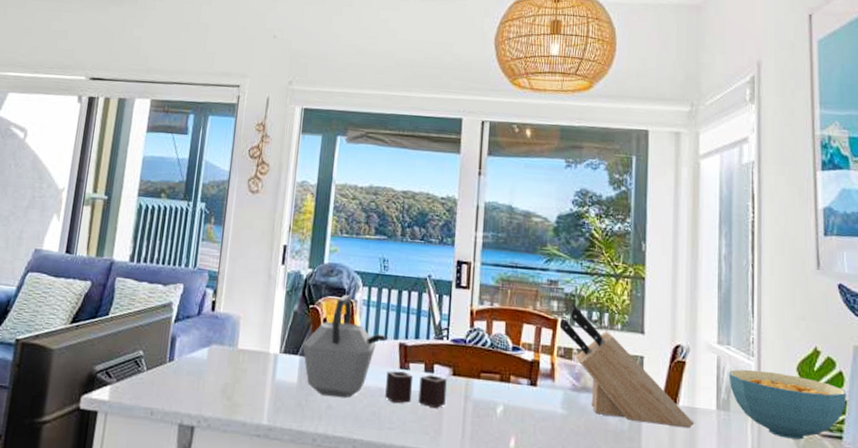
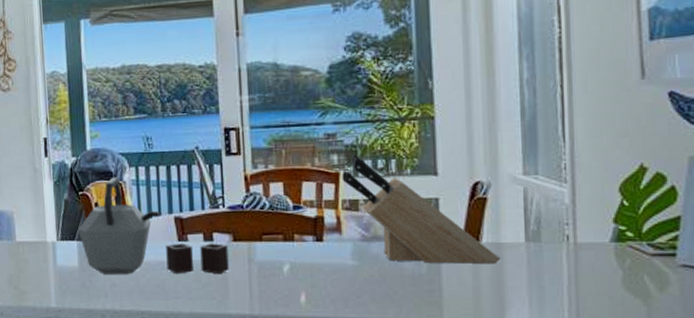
cereal bowl: present [728,369,847,440] -> none [538,196,681,262]

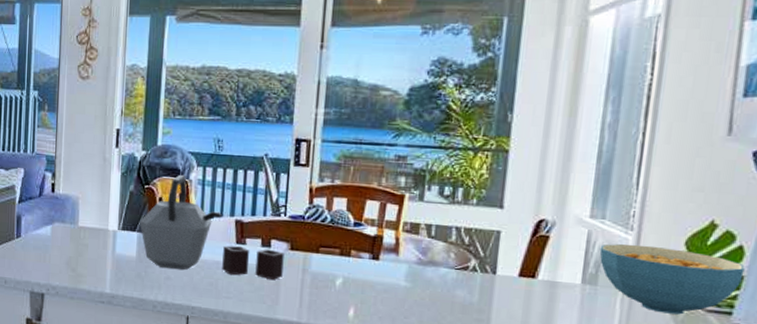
knife block: present [342,154,501,264] -> none [406,179,555,301]
cereal bowl: none [538,196,681,262] -> present [599,243,745,315]

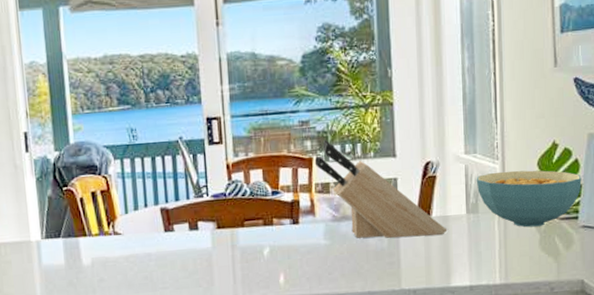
kettle: present [140,174,284,280] -> none [63,170,214,270]
knife block: none [406,179,555,301] -> present [314,140,448,238]

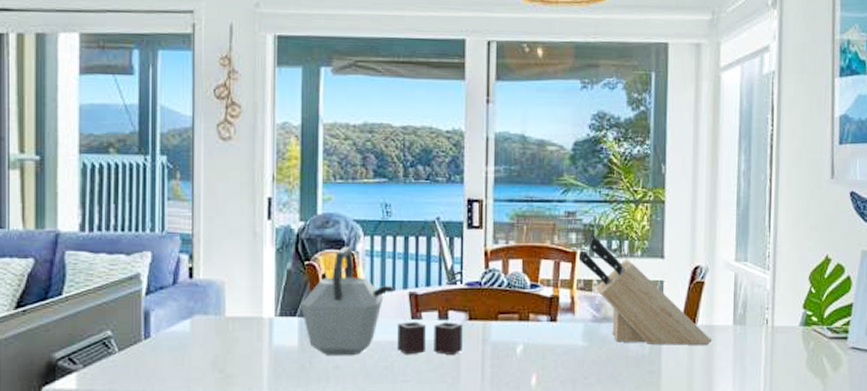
kettle: none [63,170,214,270] -> present [301,246,463,356]
cereal bowl: present [476,170,582,228] -> none [745,283,853,345]

